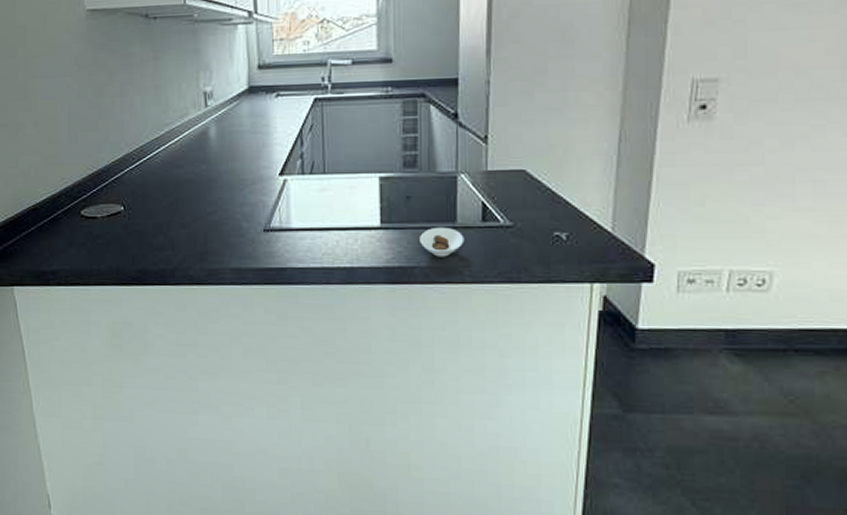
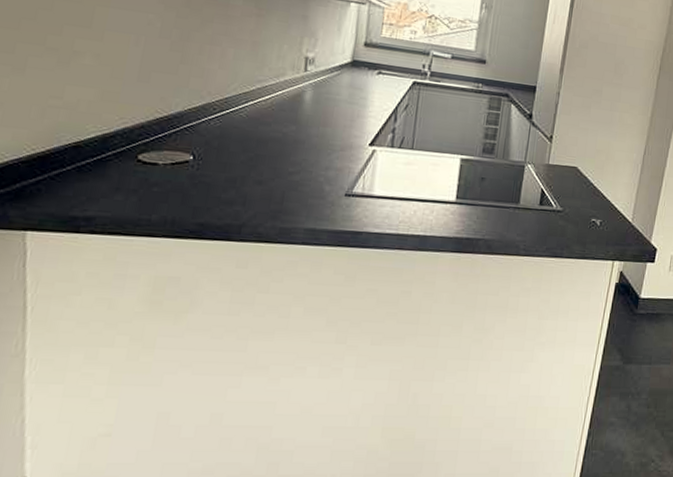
saucer: present [420,226,464,257] -> none [487,206,524,232]

